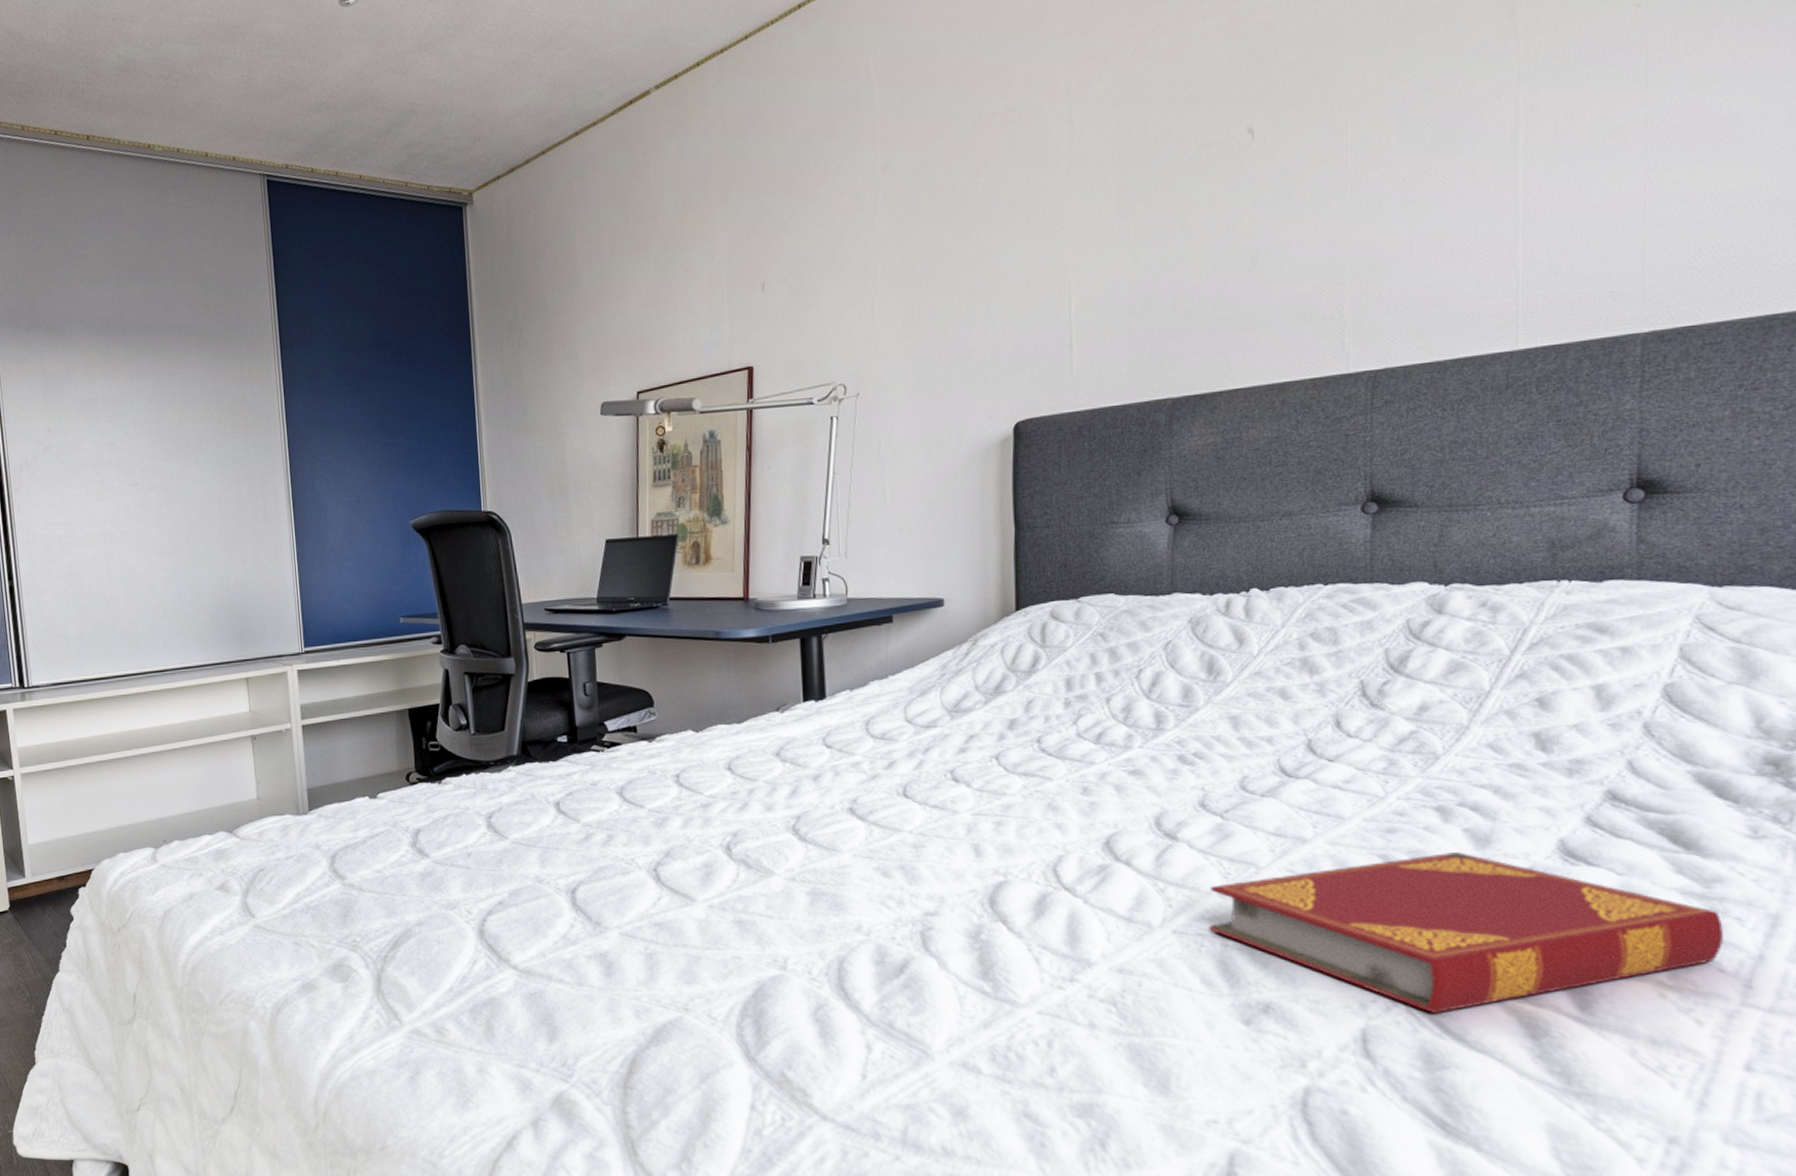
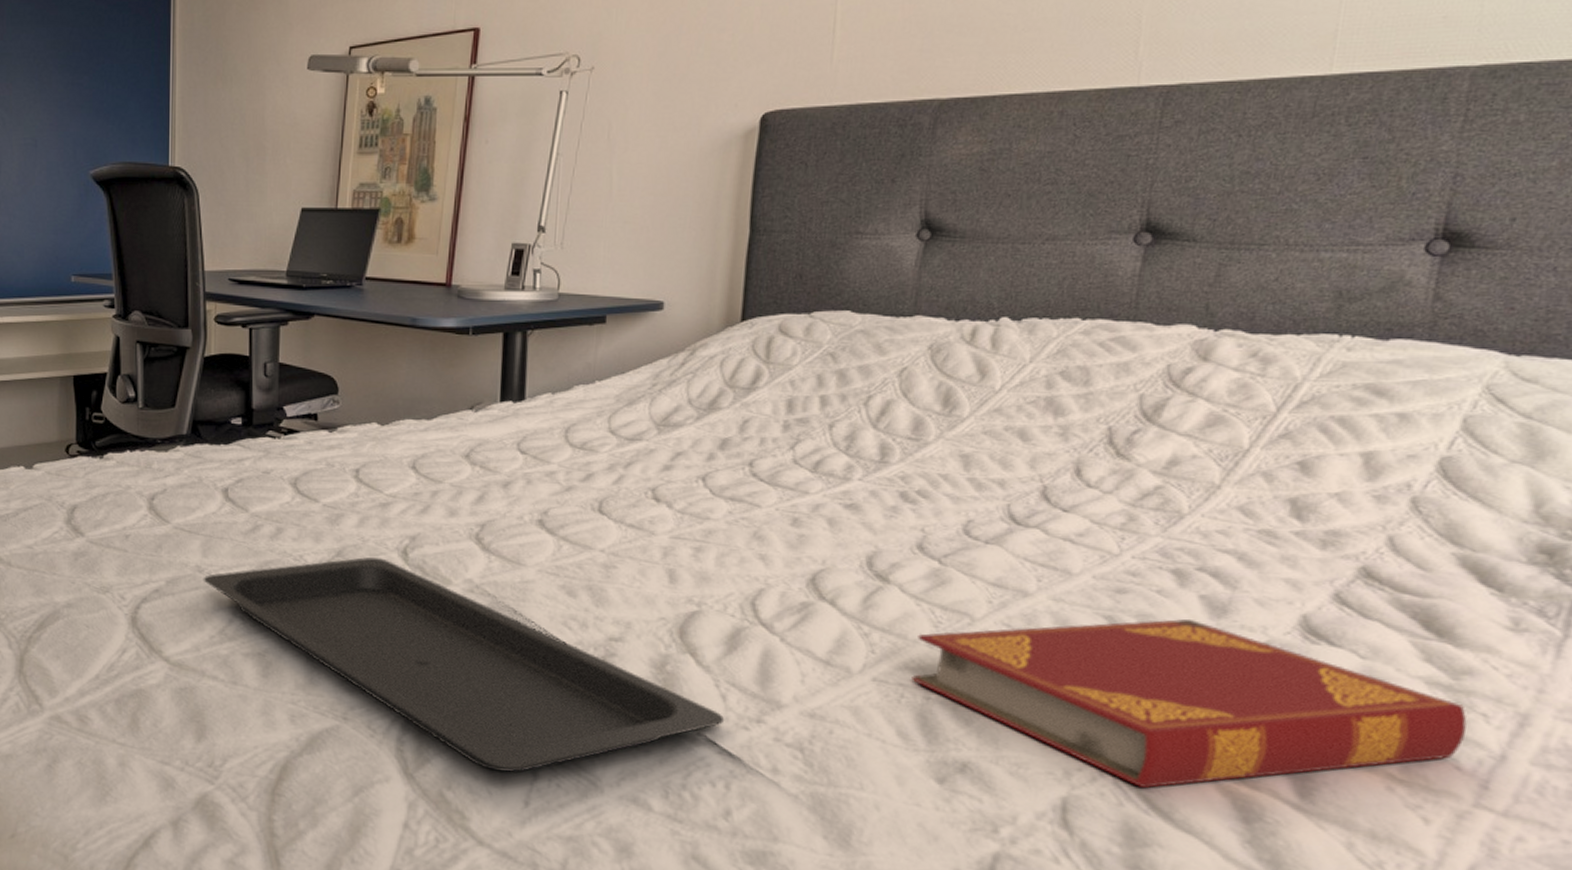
serving tray: none [543,855,1041,1048] -> present [203,557,725,773]

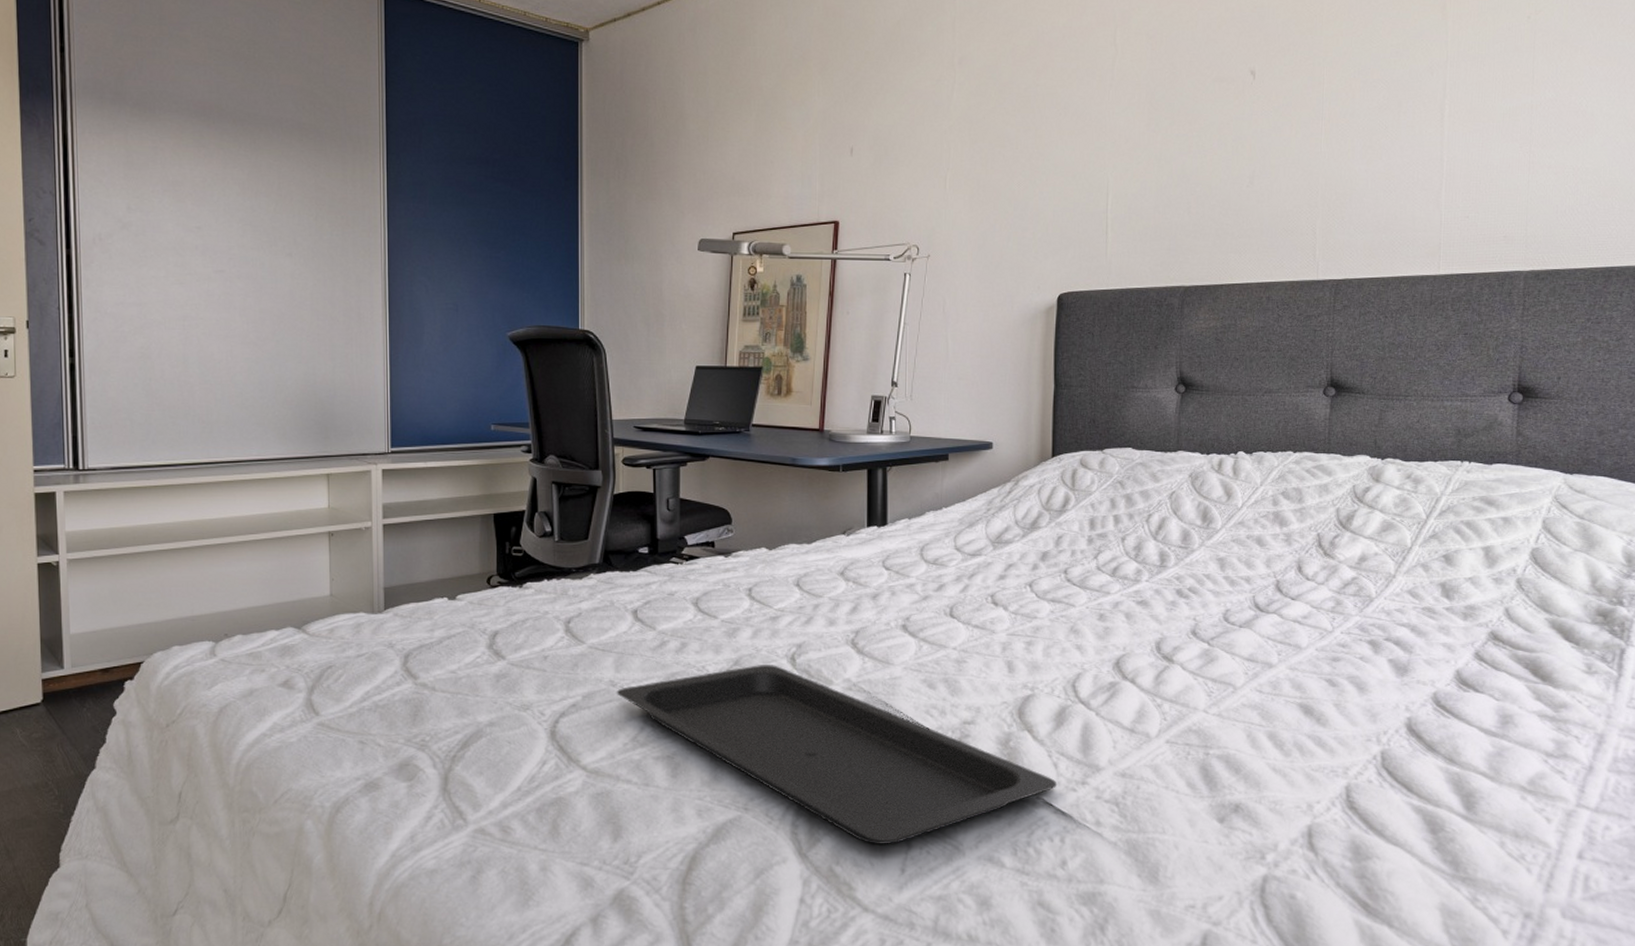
hardback book: present [911,619,1468,788] -> none [1194,679,1567,812]

